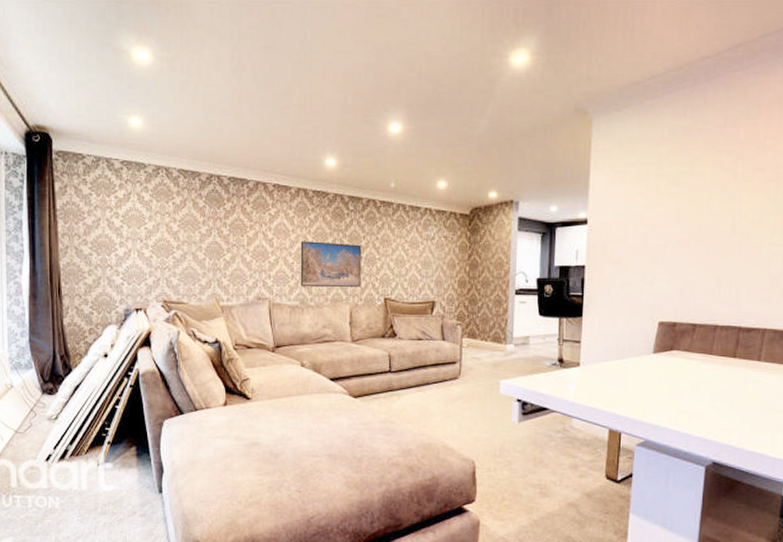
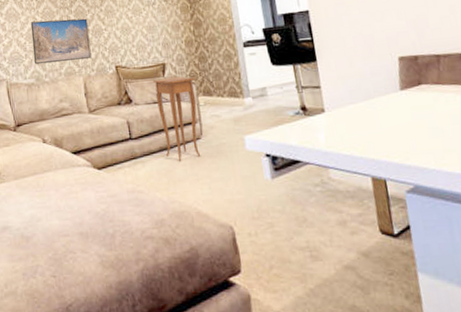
side table: none [419,316,463,398] -> present [152,76,201,161]

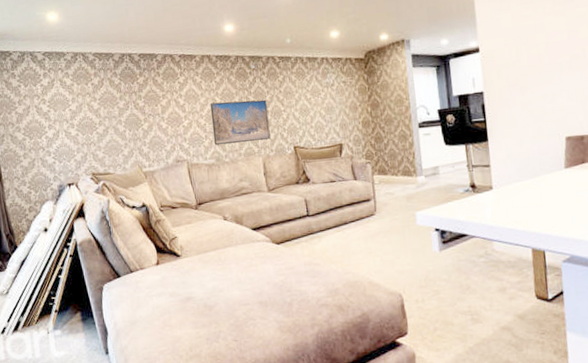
side table: present [152,76,201,161] -> none [329,156,375,236]

